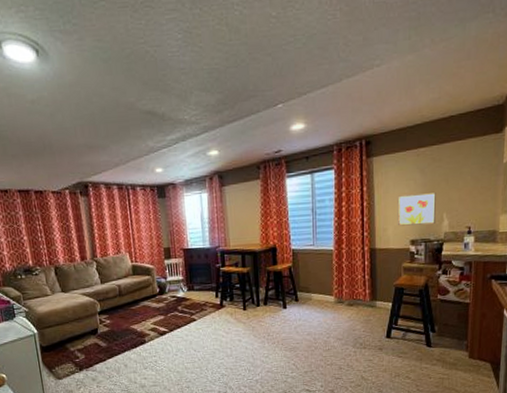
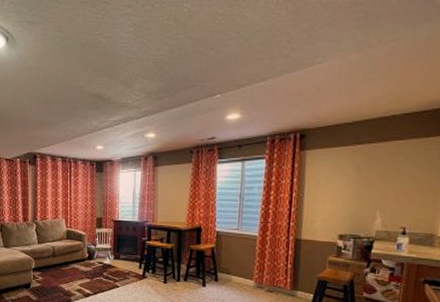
wall art: present [397,193,436,226] -> none [326,190,371,221]

